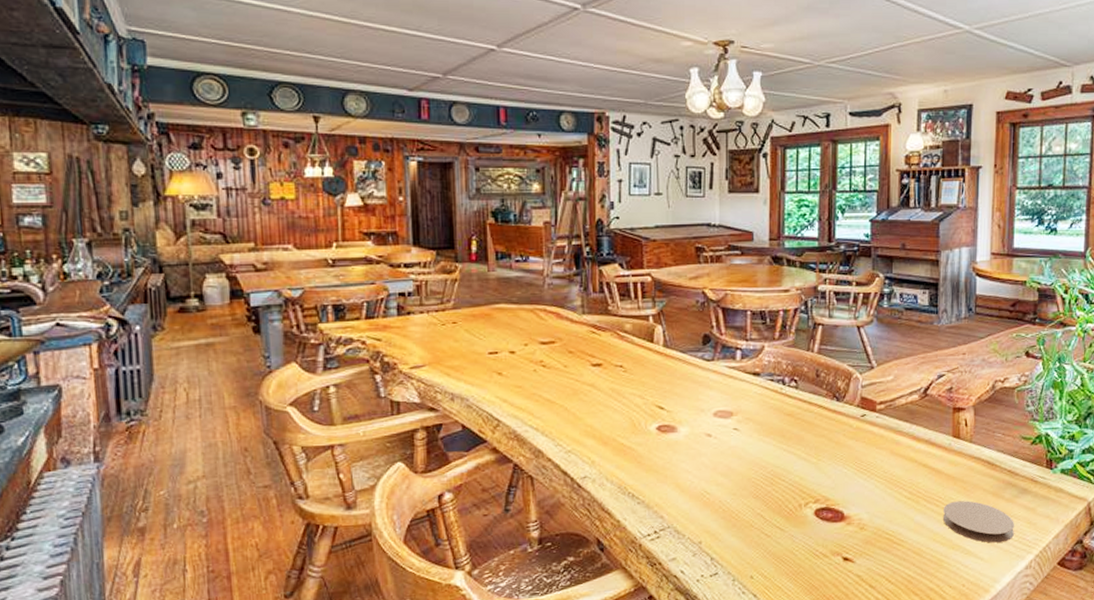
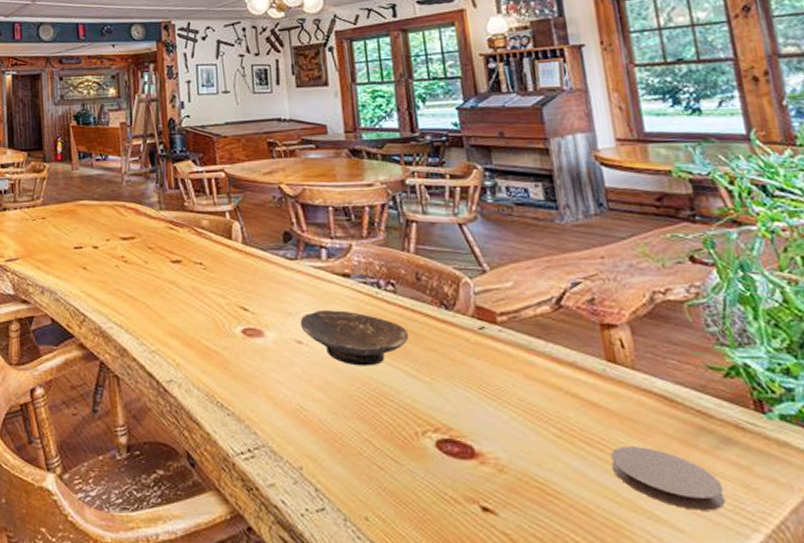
bowl: none [711,405,804,453] -> present [300,310,410,366]

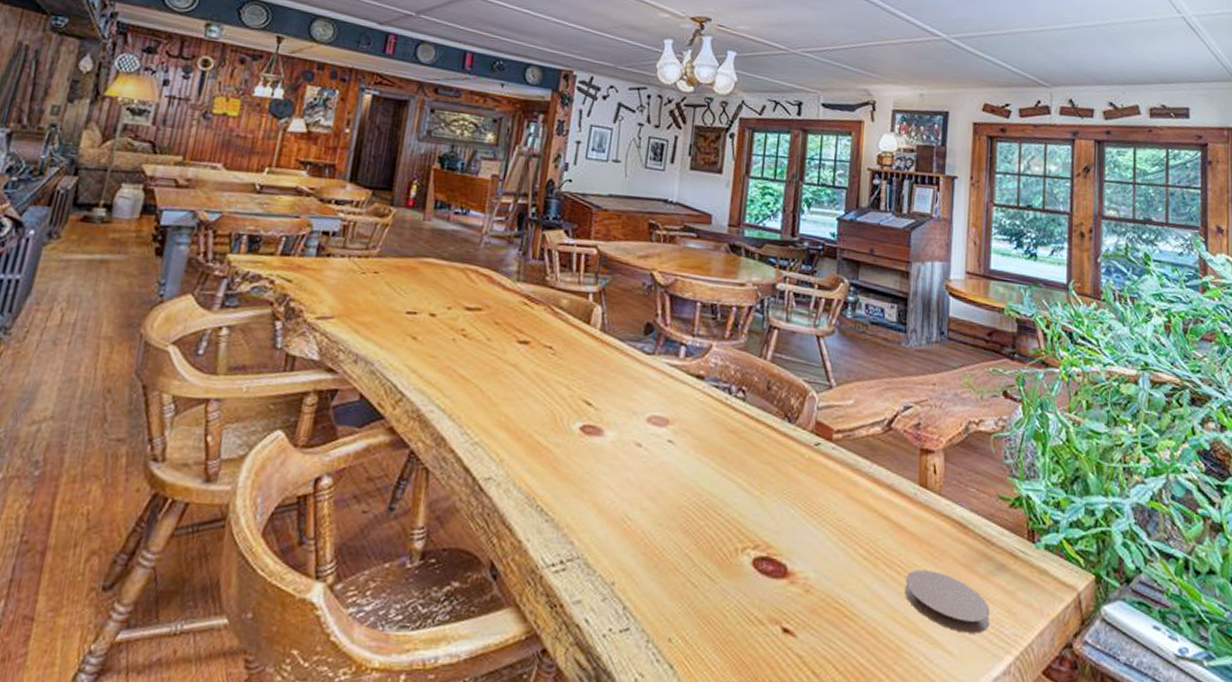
bowl: present [300,310,410,366] -> none [643,412,750,476]

